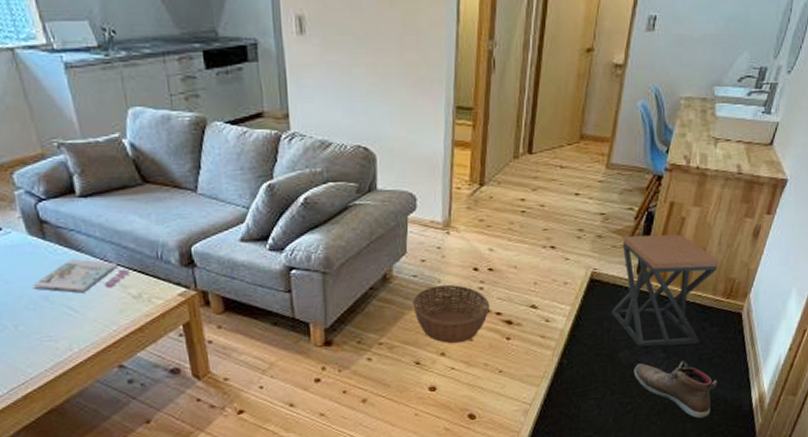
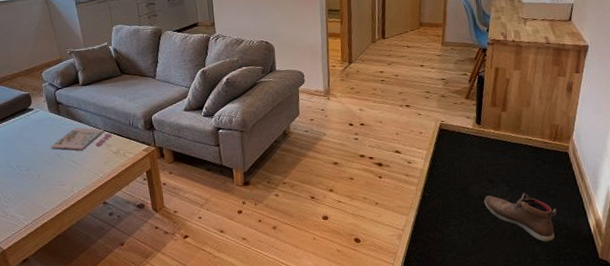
basket: present [413,285,490,343] -> none [306,137,364,182]
stool: present [611,234,719,348] -> none [459,92,542,183]

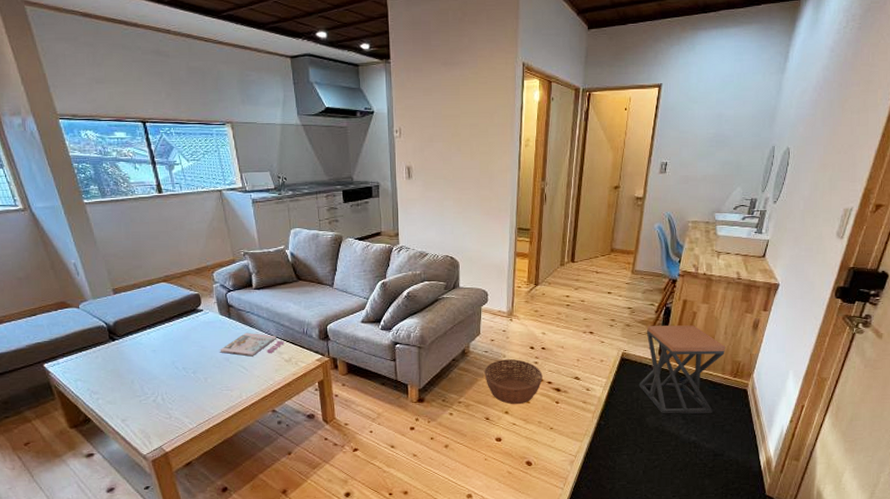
basket: none [306,137,364,182] -> present [484,359,543,404]
stool: none [459,92,542,183] -> present [638,325,726,414]
boot: present [484,192,557,242] -> none [659,426,730,476]

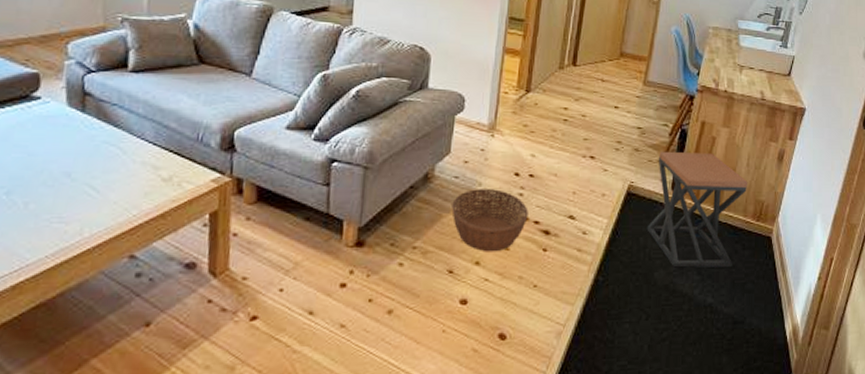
magazine: present [220,333,285,357] -> none [57,136,166,172]

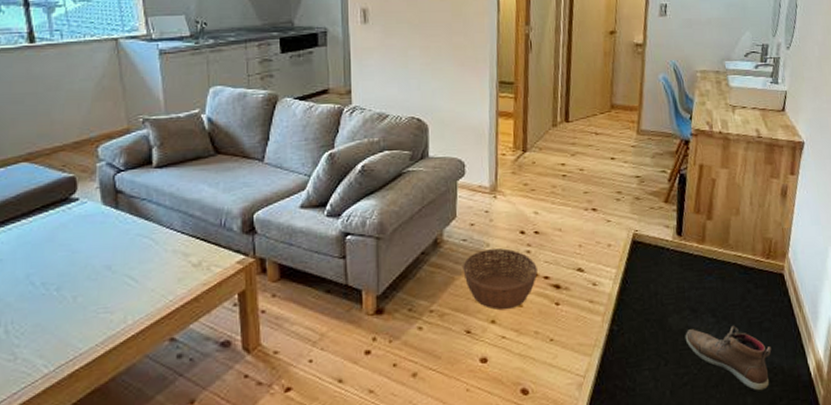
stool: present [646,151,748,268] -> none [656,195,754,312]
boot: none [669,284,752,351] -> present [685,325,772,391]

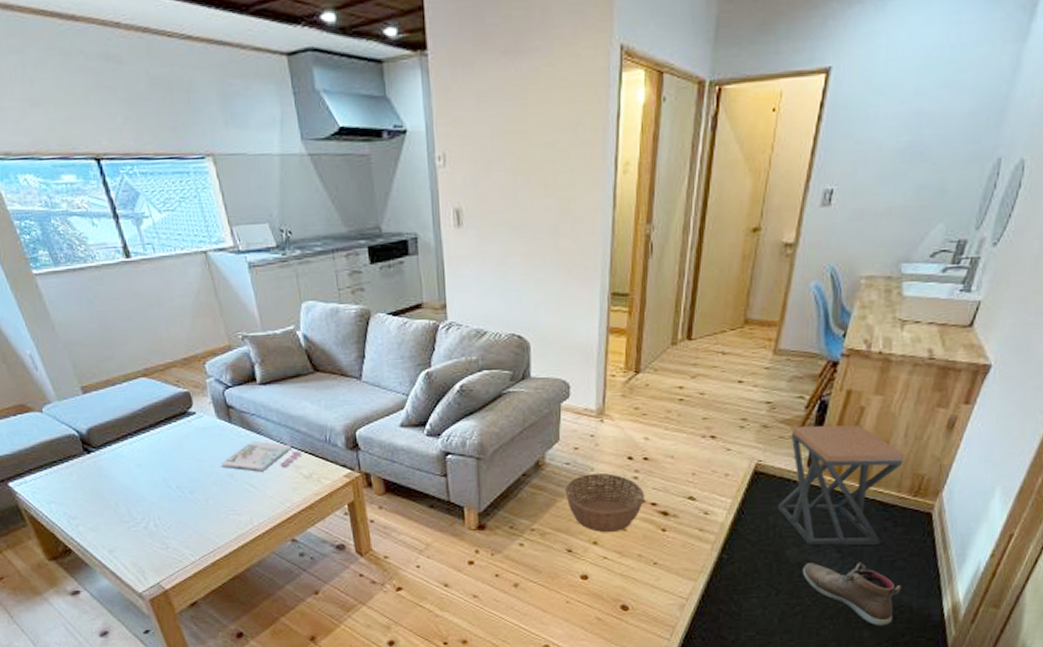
magazine: none [99,228,193,262] -> present [221,441,302,472]
stool: none [656,195,754,312] -> present [777,425,905,546]

